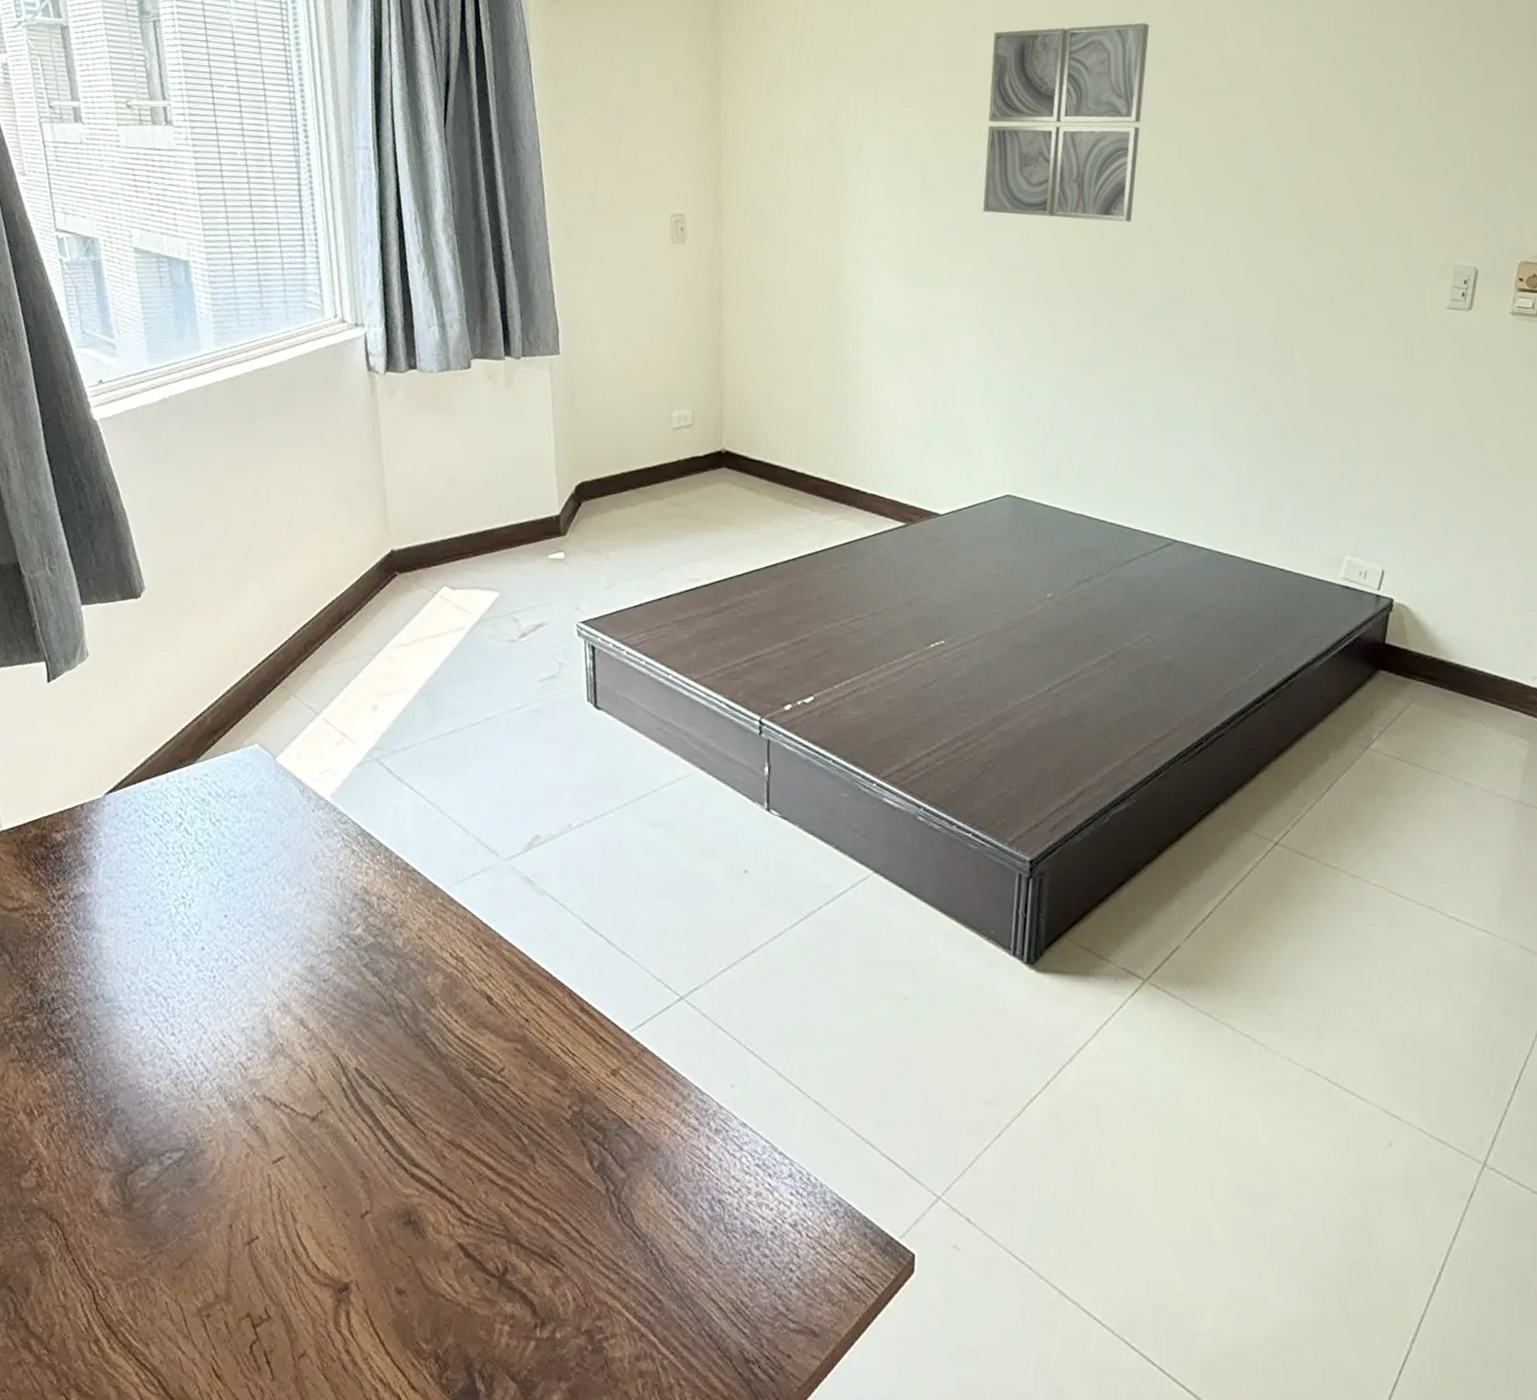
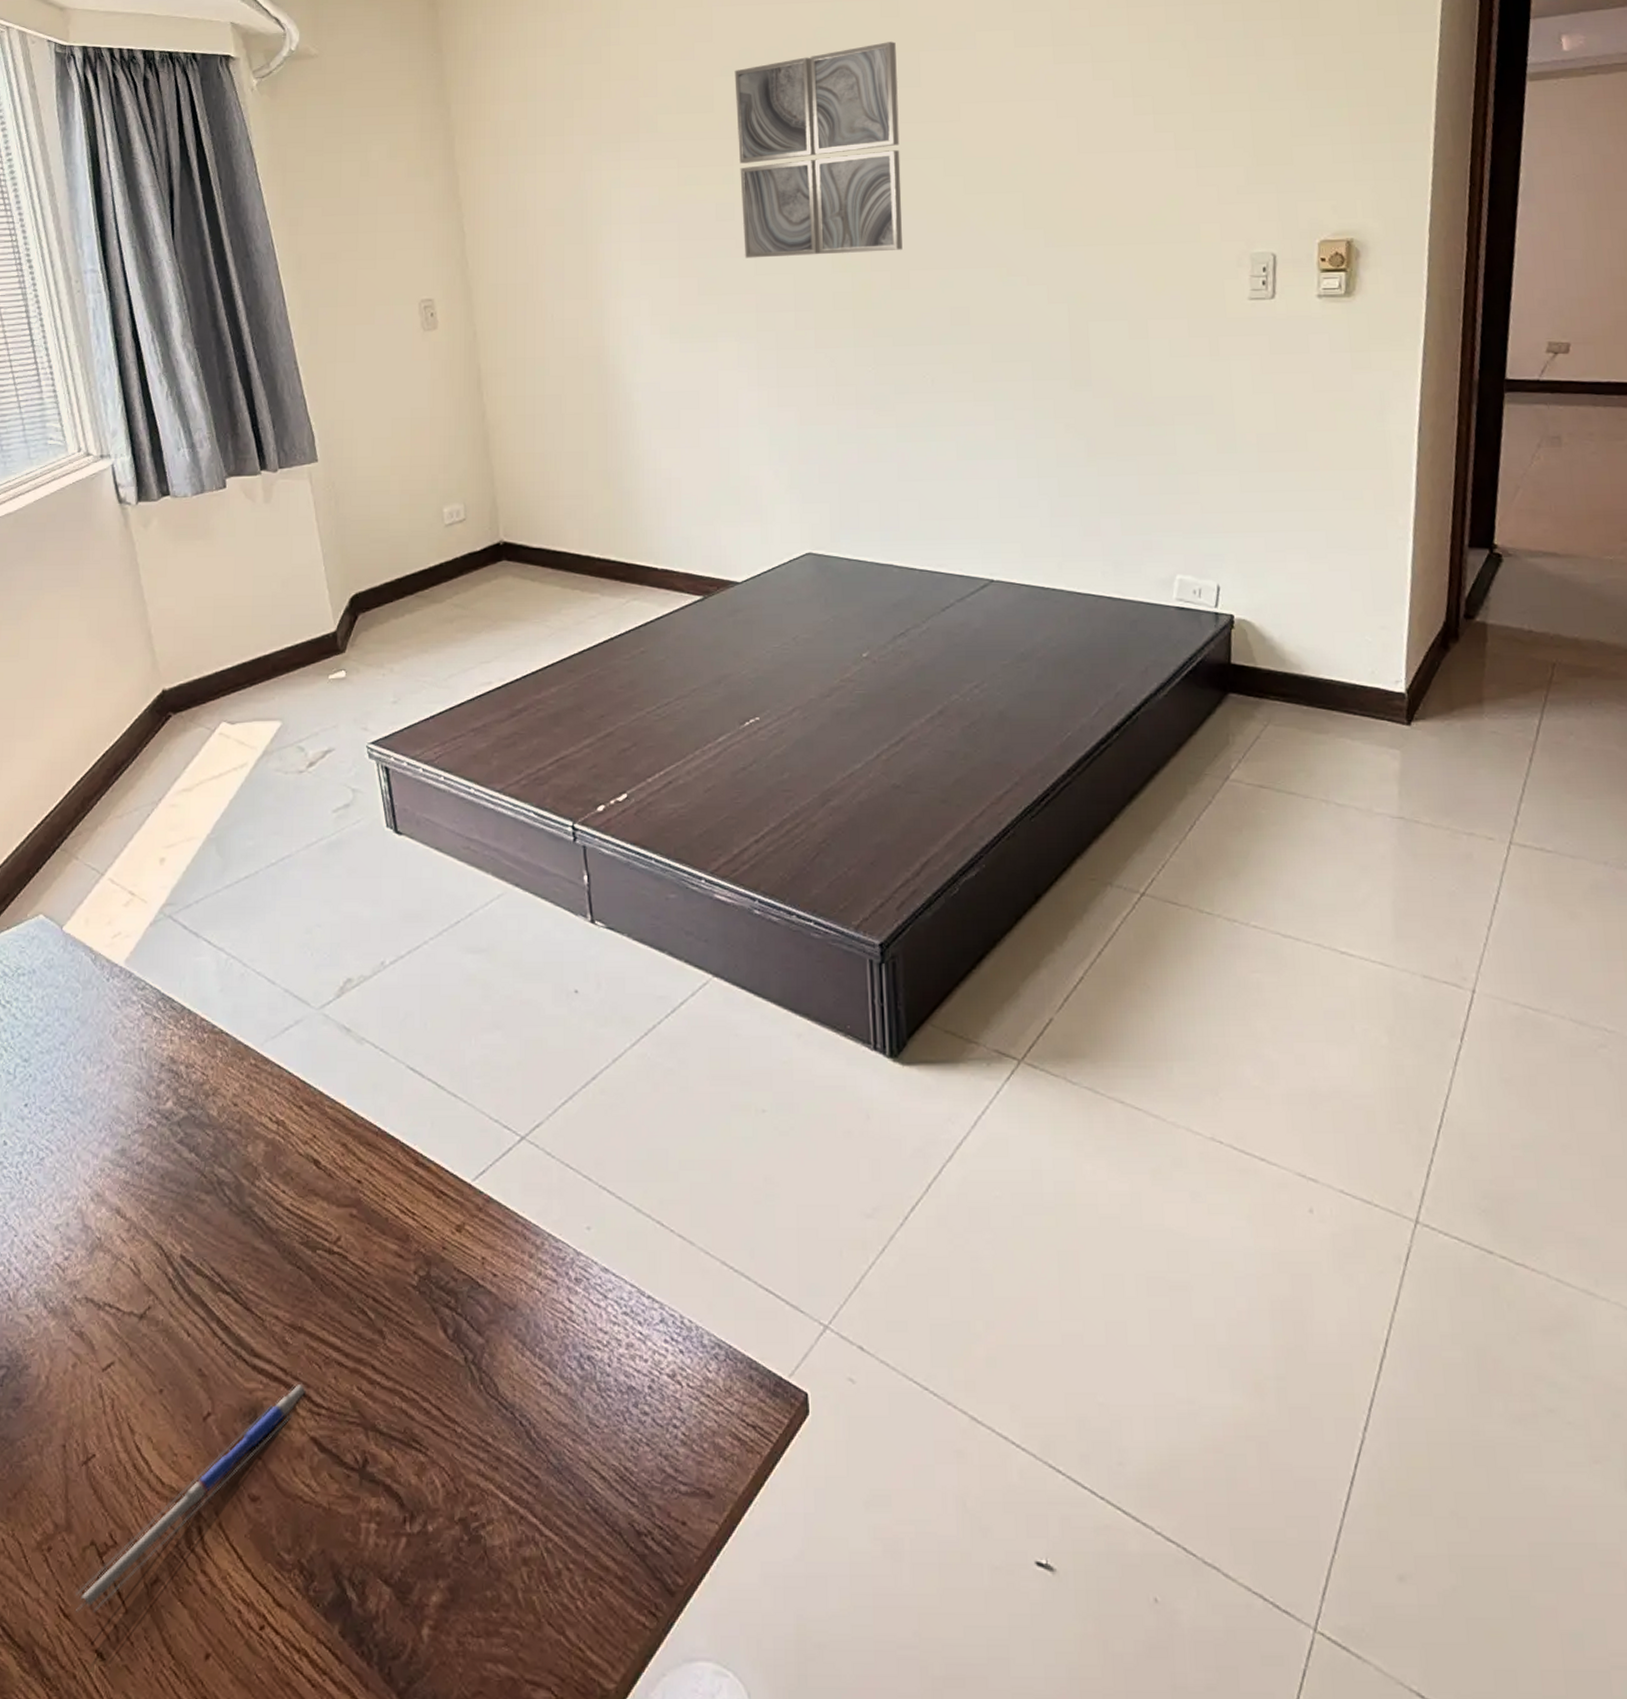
pen: none [227,1195,458,1376] -> present [75,1385,306,1612]

